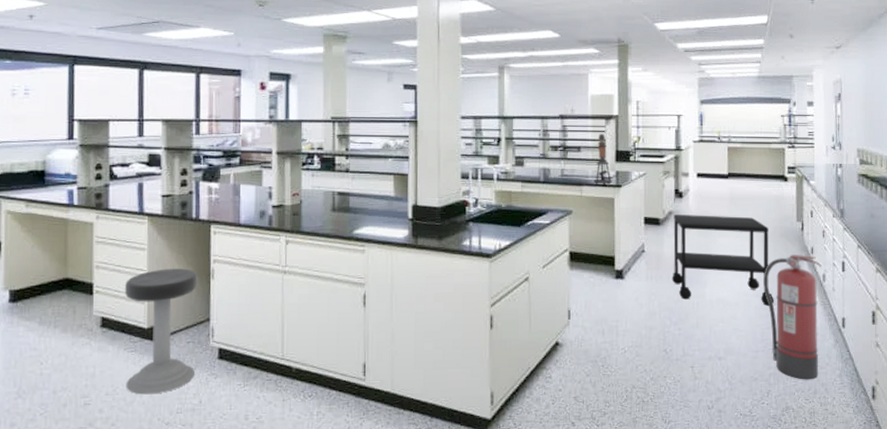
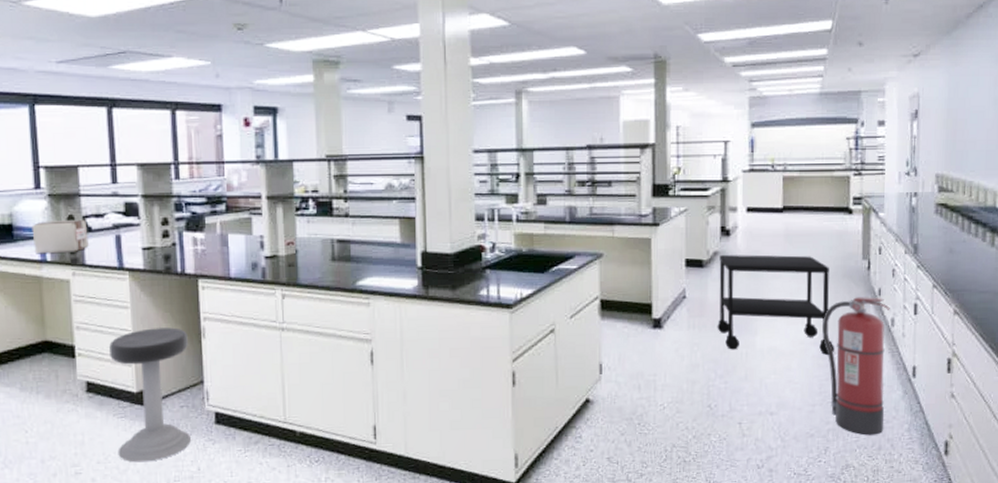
box: none [62,167,114,199] -> present [31,219,89,254]
microscope: present [593,133,613,187] -> none [627,164,649,225]

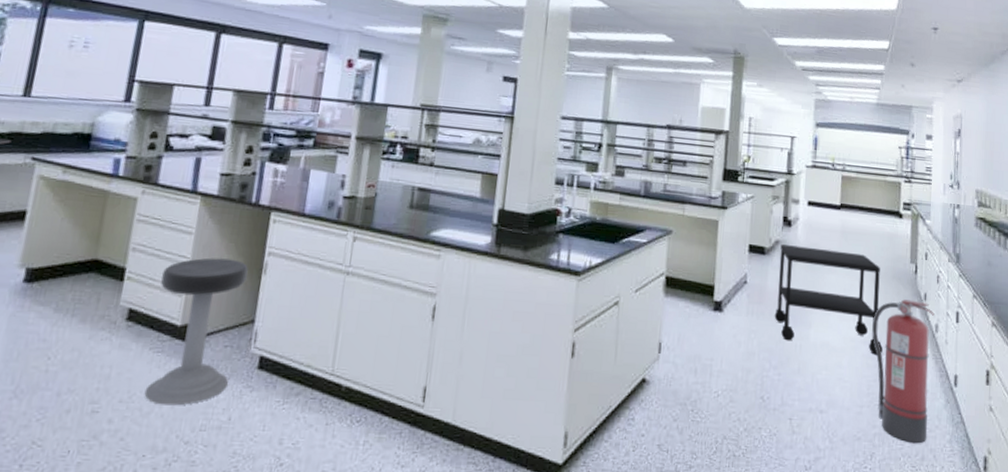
box: present [31,219,89,254] -> none [107,134,169,170]

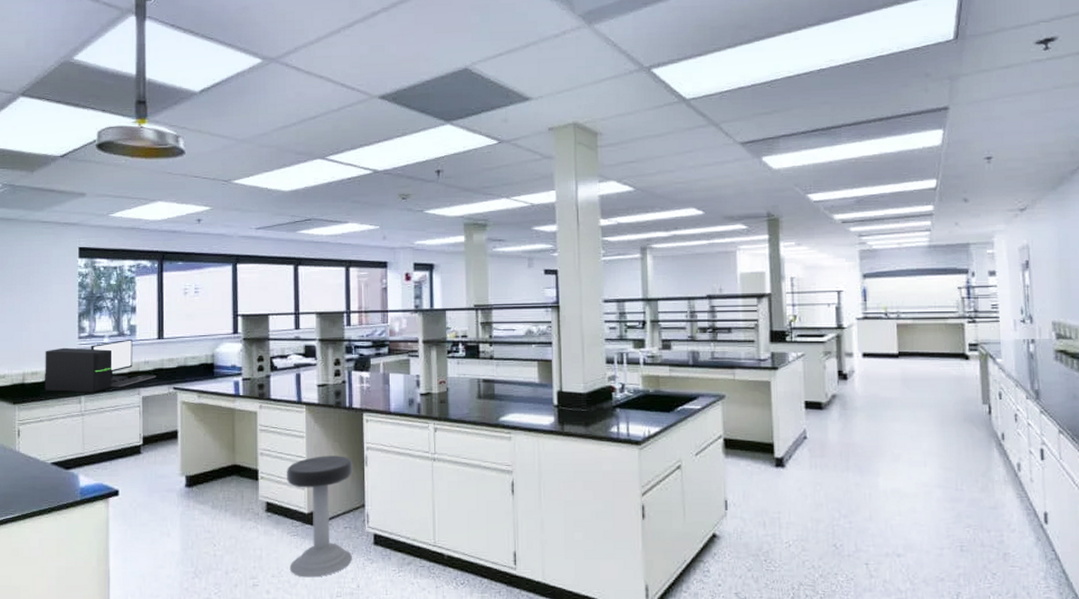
utility cart: present [774,244,883,355] -> none [838,398,960,498]
fire extinguisher: present [872,299,934,444] -> none [946,441,1018,582]

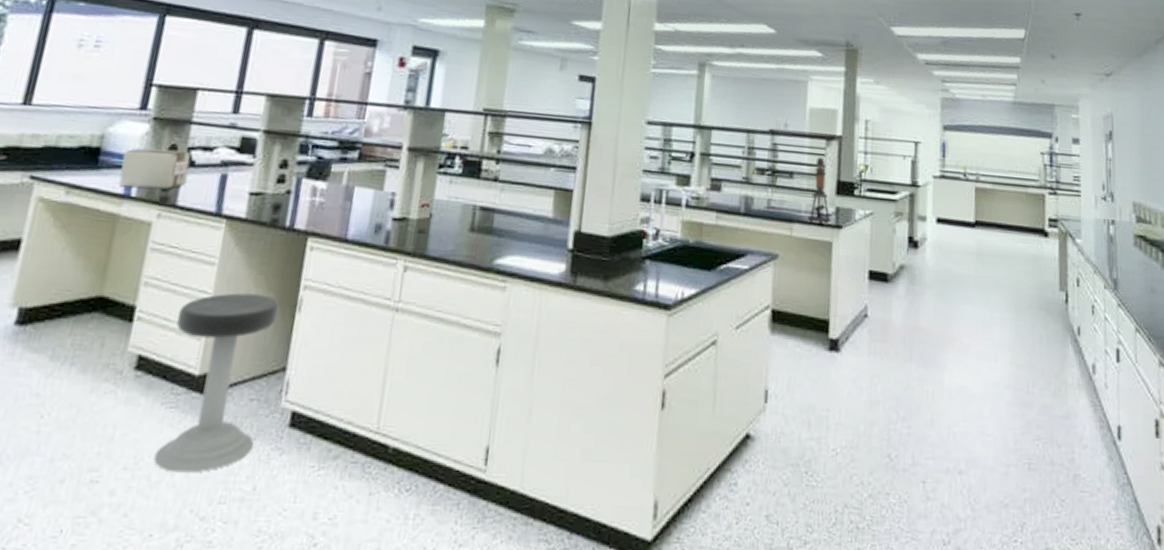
box: none [229,359,274,389] -> present [118,148,191,190]
microscope: none [747,313,768,369] -> present [807,157,832,226]

